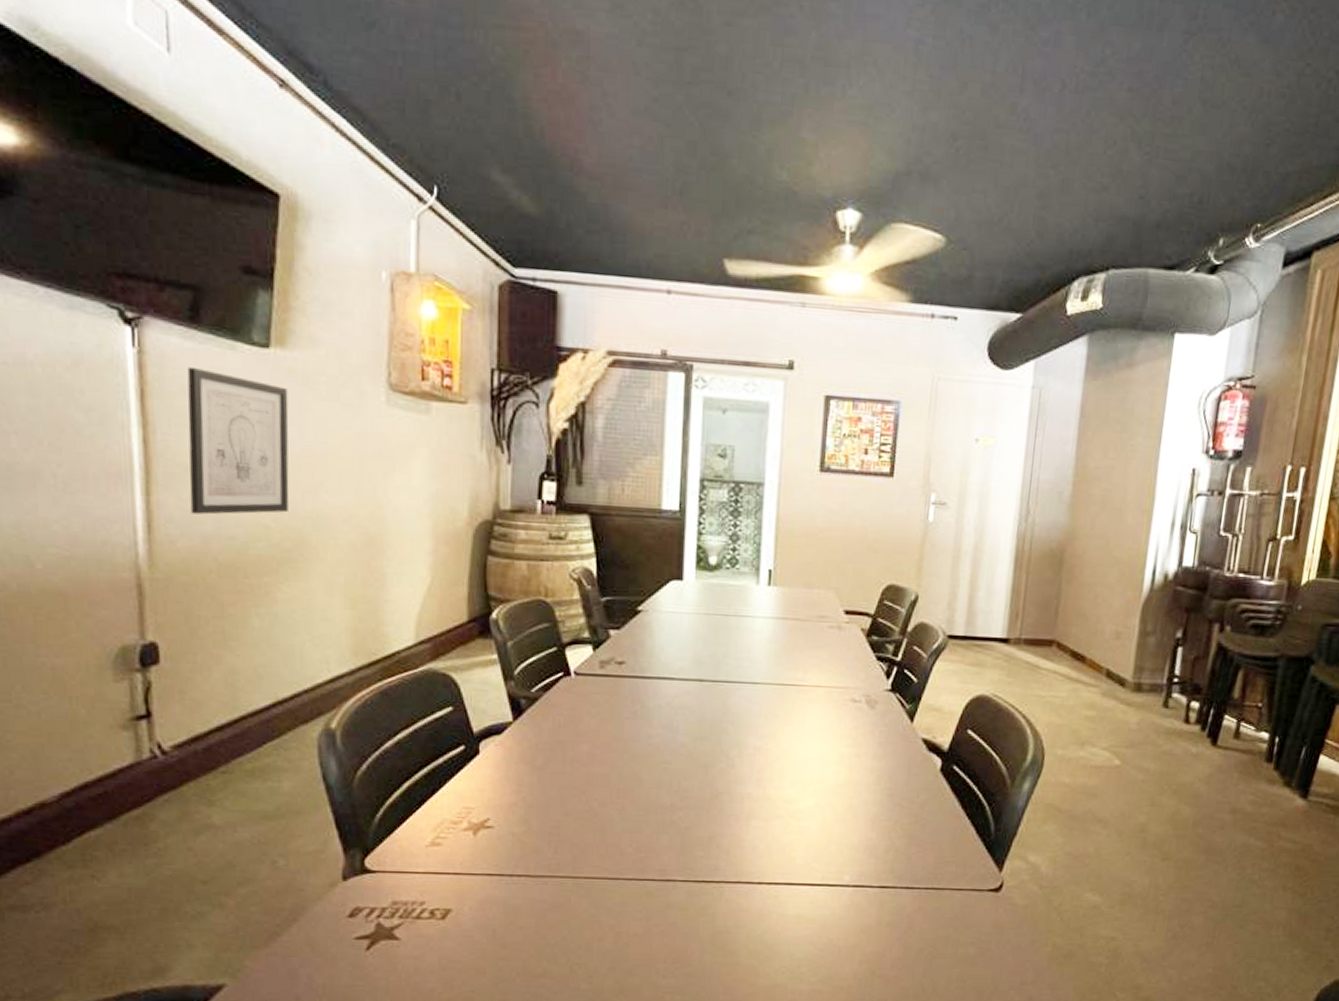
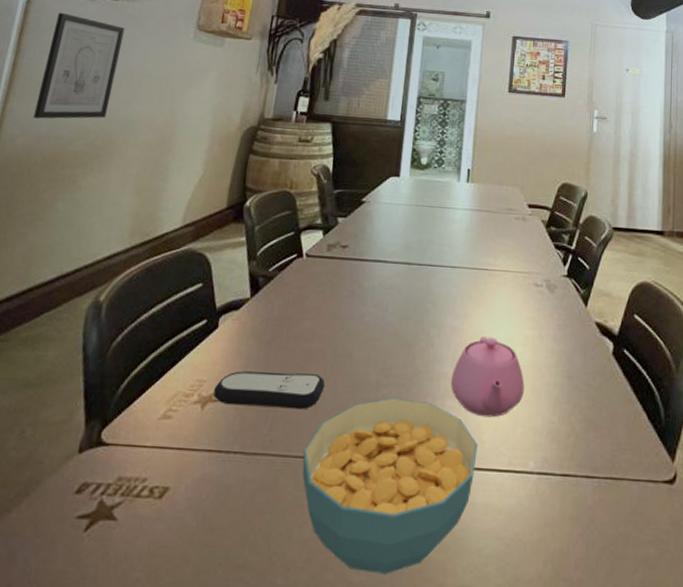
remote control: none [484,797,613,834] -> present [213,371,326,410]
cereal bowl: none [594,820,788,978] -> present [302,398,478,575]
teapot: none [756,756,840,836] -> present [451,336,525,418]

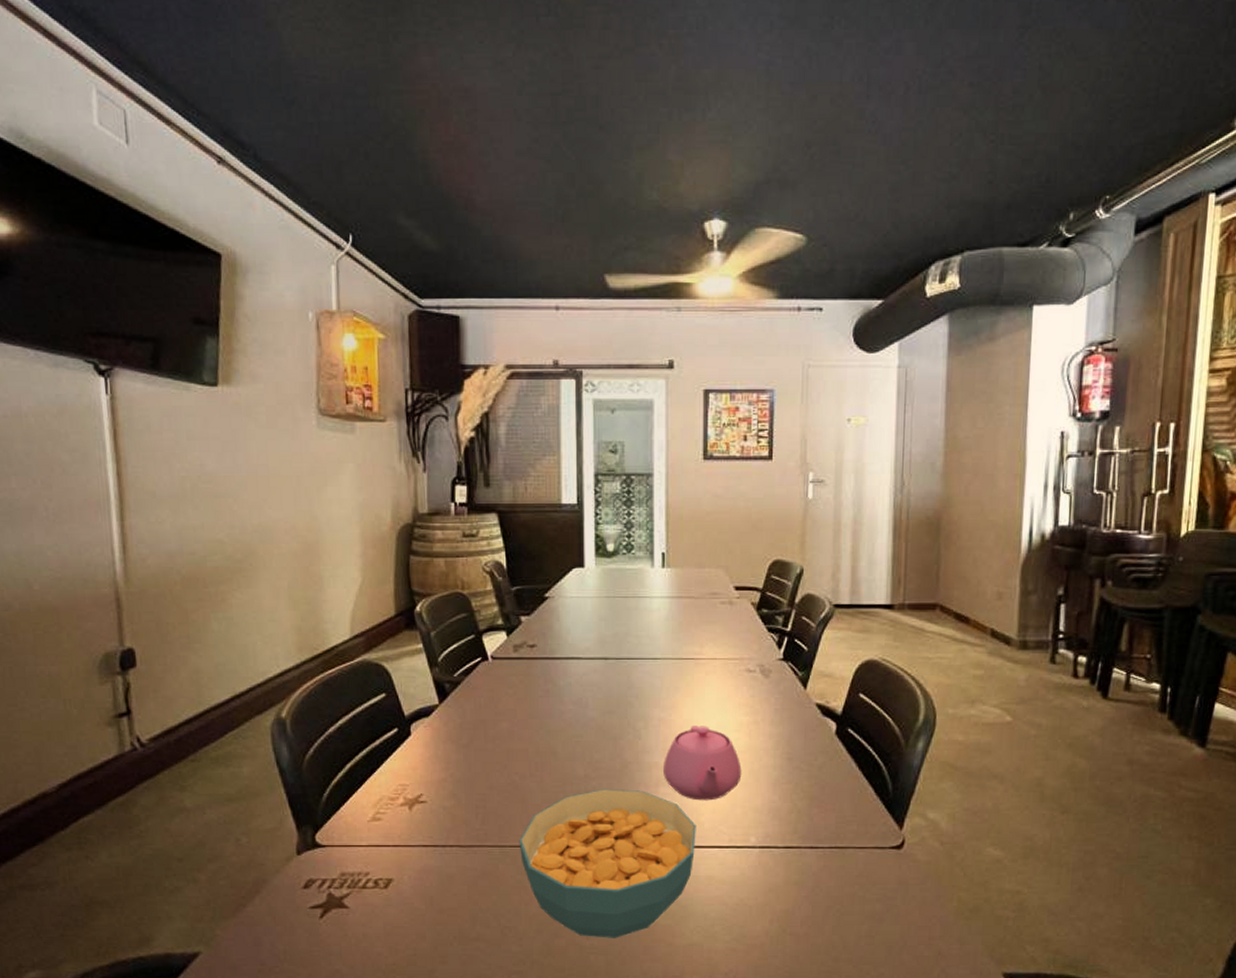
wall art: present [33,12,125,119] -> none [151,407,239,534]
remote control: present [213,371,326,410] -> none [418,771,532,805]

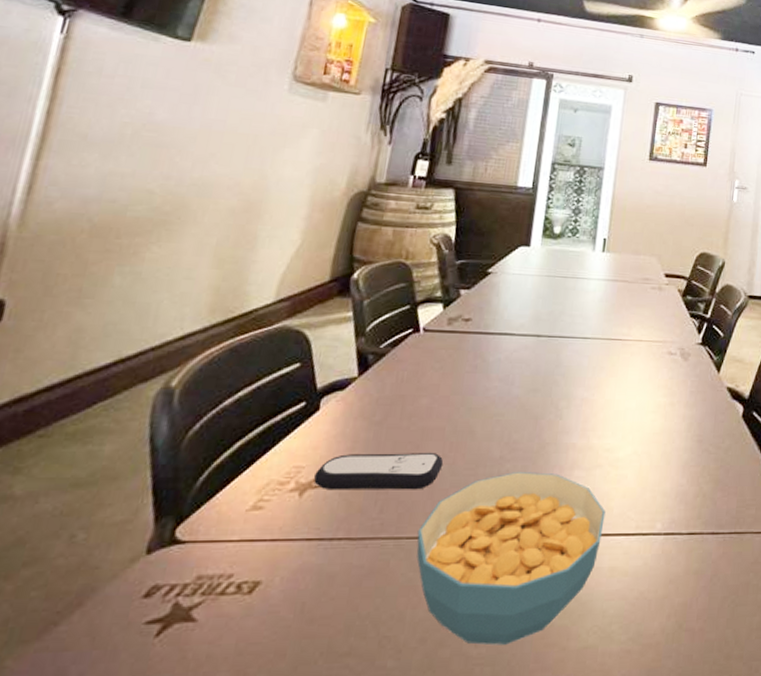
remote control: none [418,771,532,805] -> present [313,452,444,490]
teapot: present [664,726,742,801] -> none [579,406,655,485]

